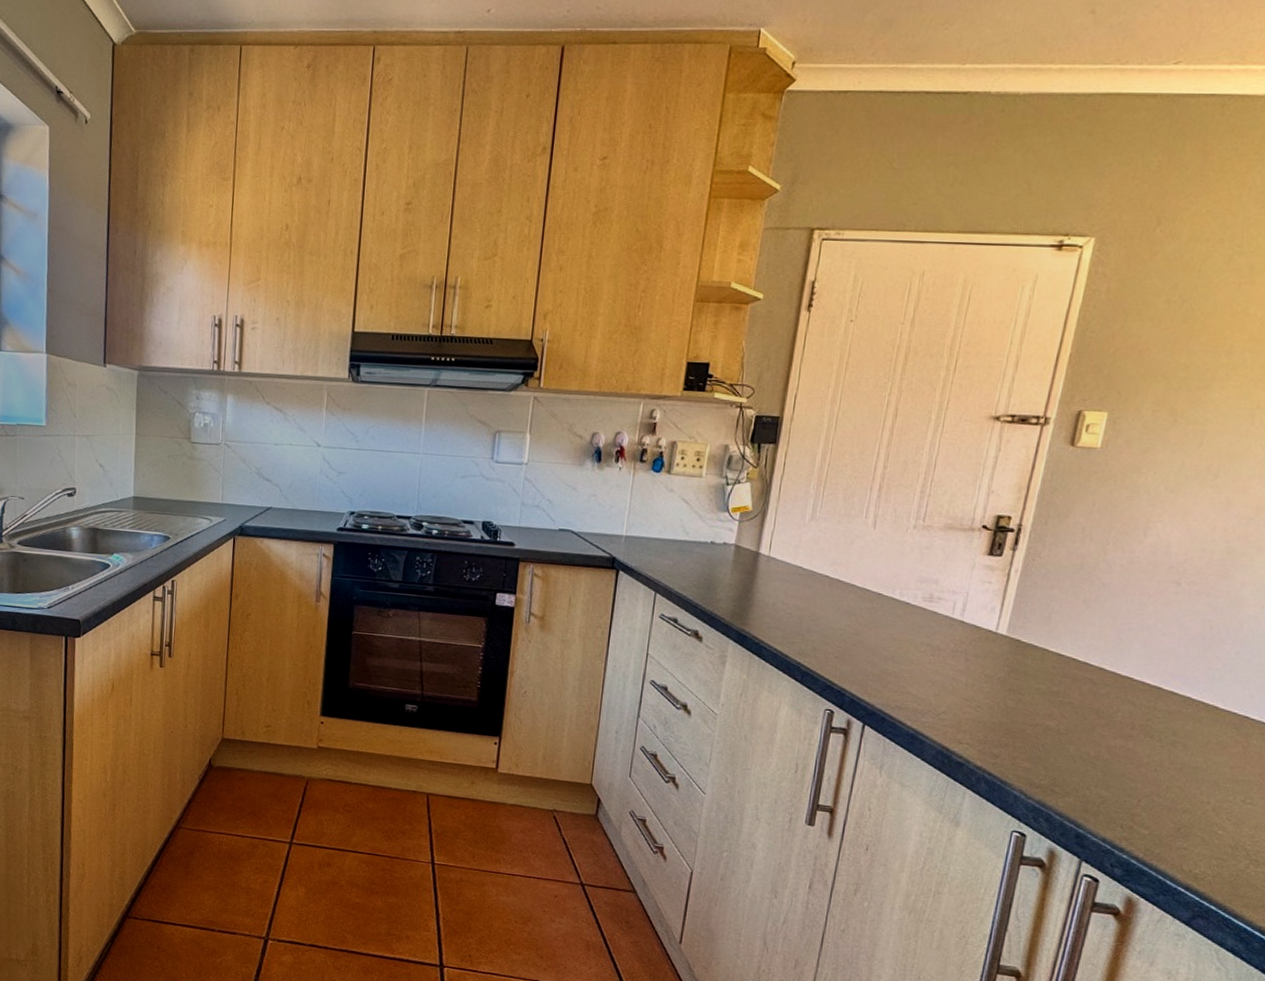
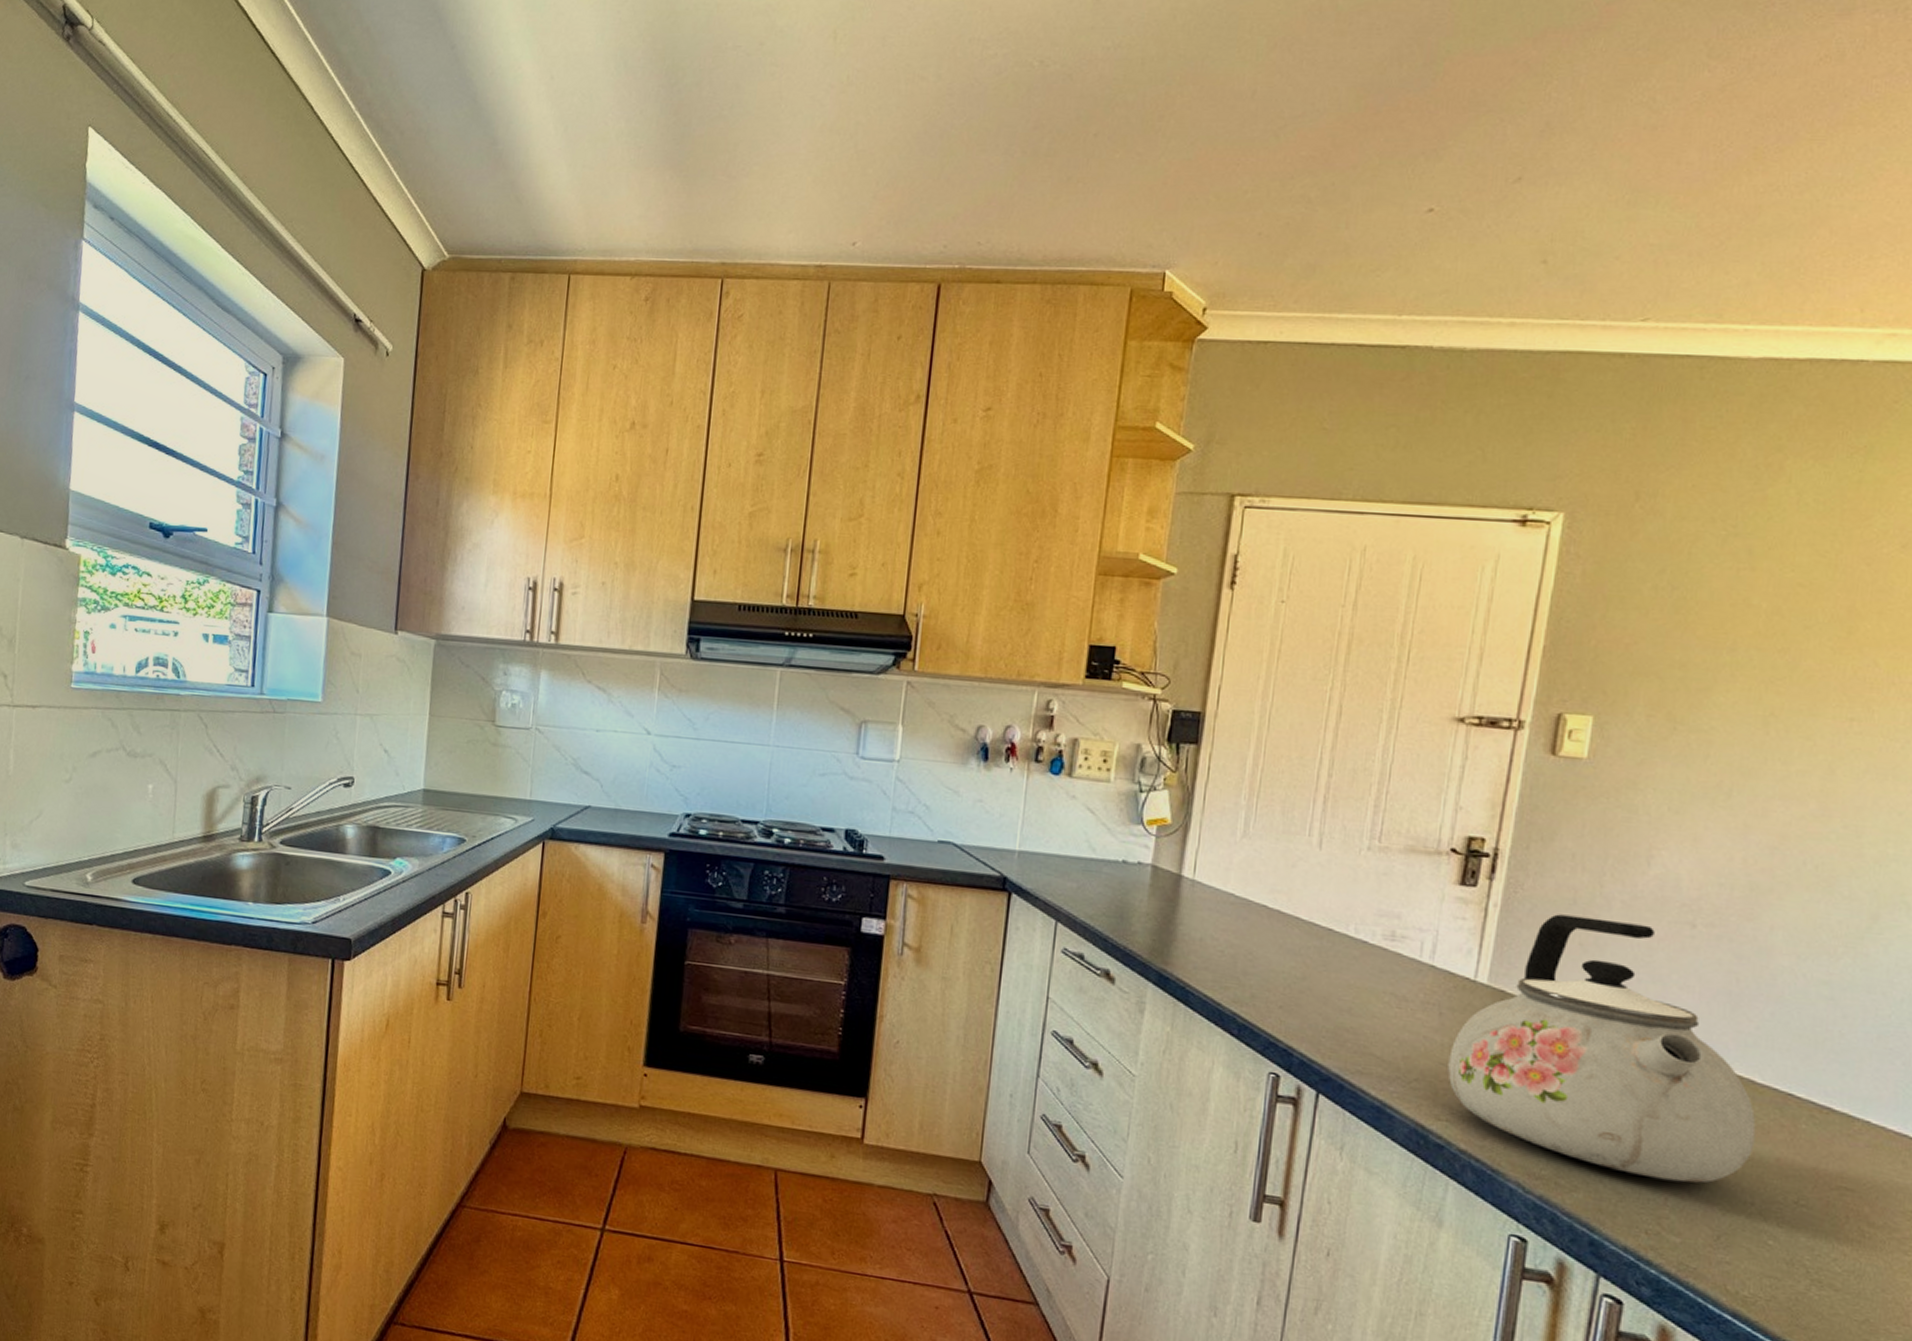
kettle: none [970,577,1217,788] -> present [1448,914,1756,1183]

